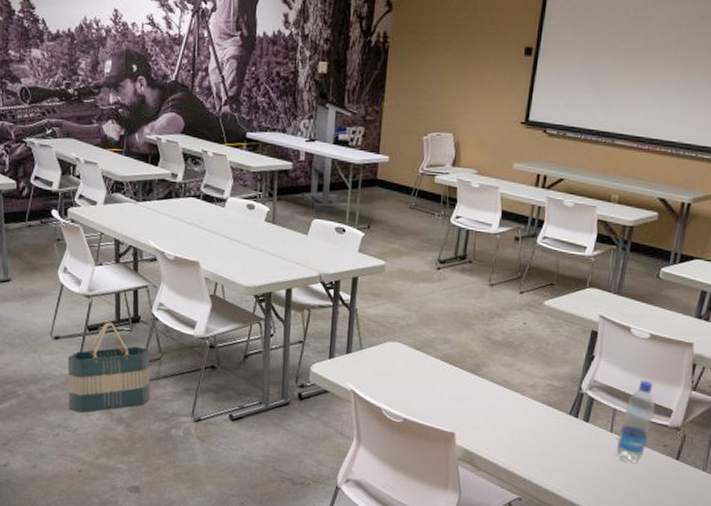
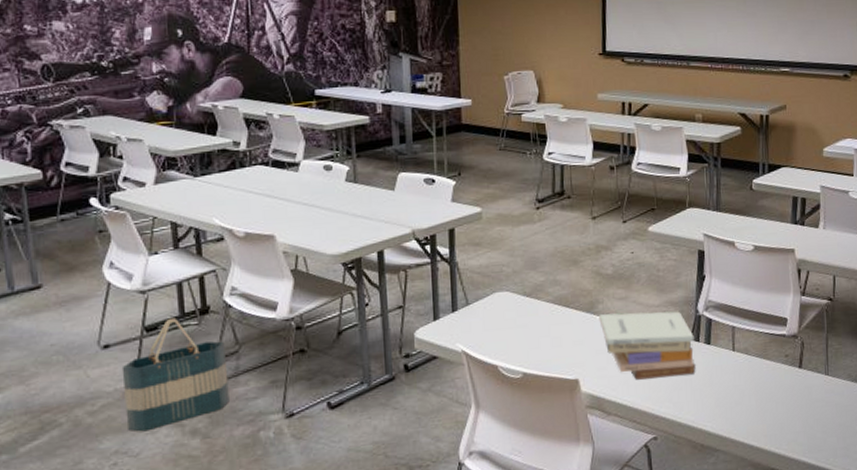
books: none [482,376,574,447] -> present [599,311,696,380]
bottle: present [616,380,656,463] -> none [741,292,772,378]

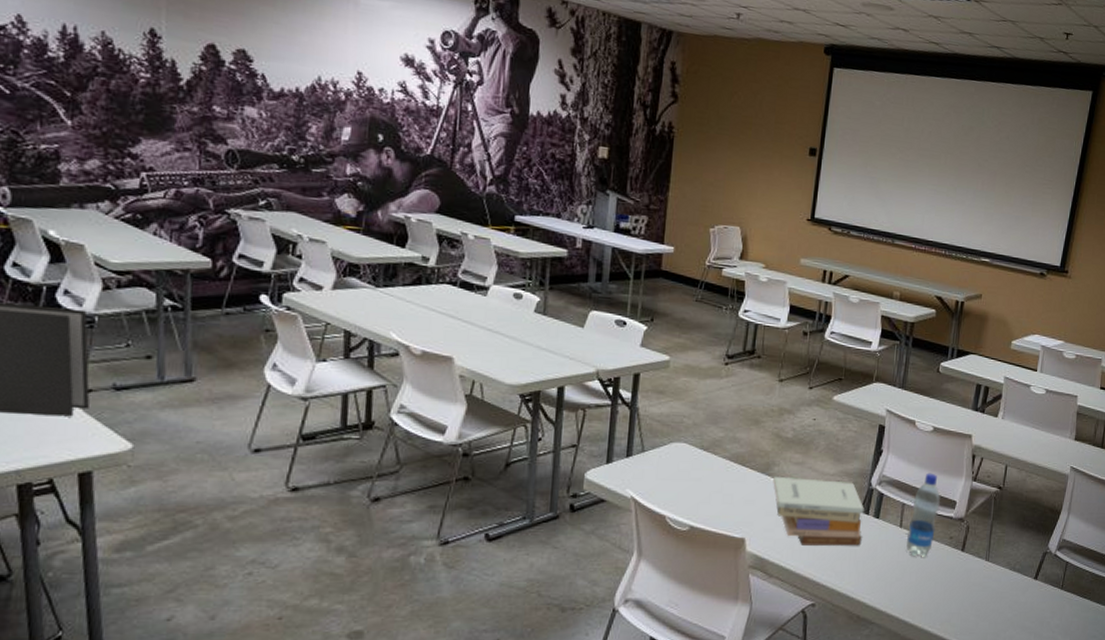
tote bag: present [121,318,229,432] -> none [268,429,385,543]
bottle: none [741,292,772,378] -> present [906,473,941,557]

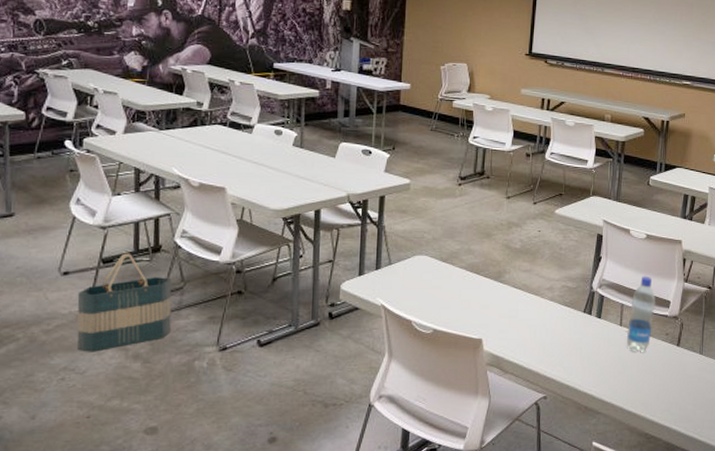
tote bag: none [268,429,385,543] -> present [77,253,172,352]
books: present [773,476,864,546] -> none [505,282,587,344]

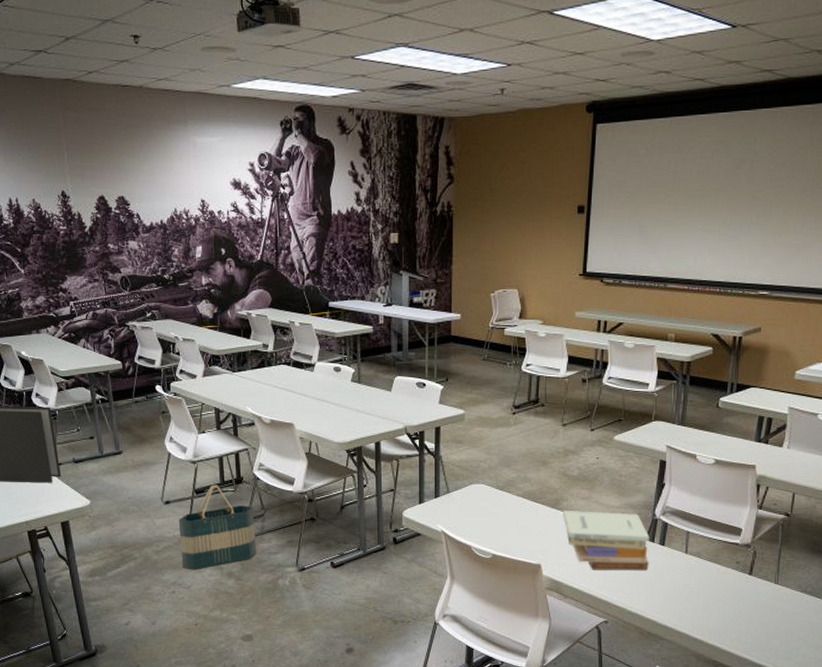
books: none [505,282,587,344] -> present [563,510,650,570]
bottle: present [627,276,656,352] -> none [693,503,726,580]

